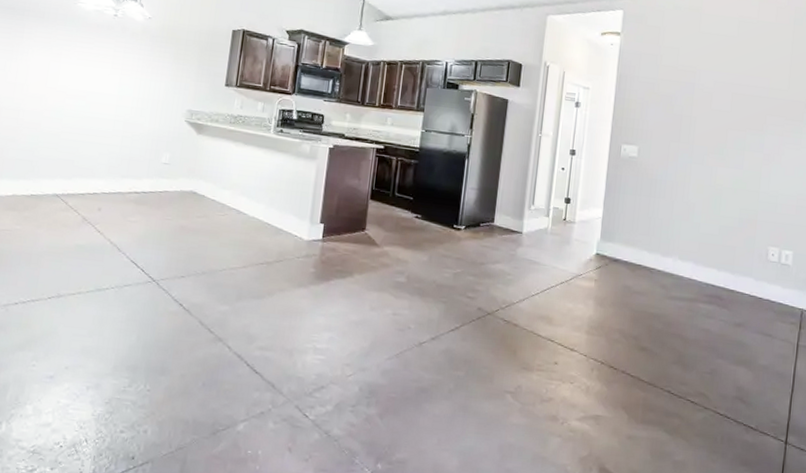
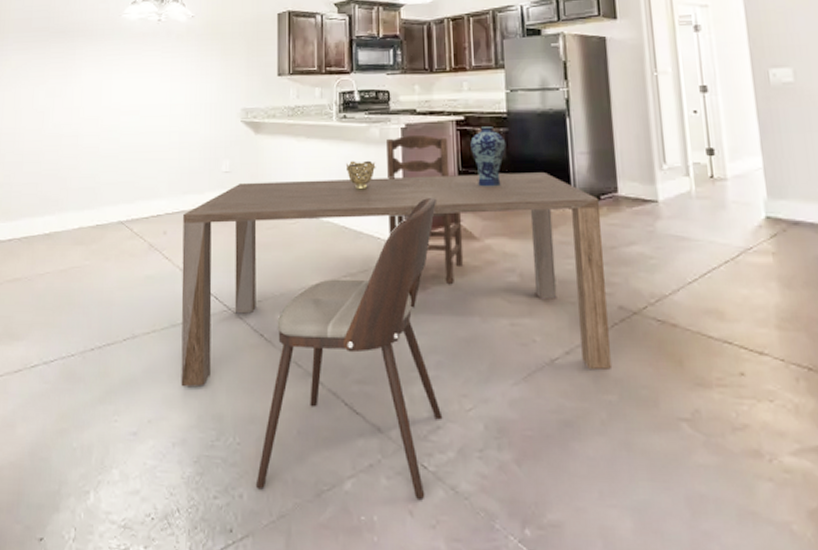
dining table: none [100,174,479,353] -> present [181,172,611,387]
dining chair: none [159,207,351,440] -> present [255,197,443,499]
decorative bowl: none [276,169,303,196] -> present [345,160,376,191]
dining chair: none [305,154,369,278] -> present [385,134,464,283]
vase: none [385,157,415,207] -> present [470,127,506,187]

